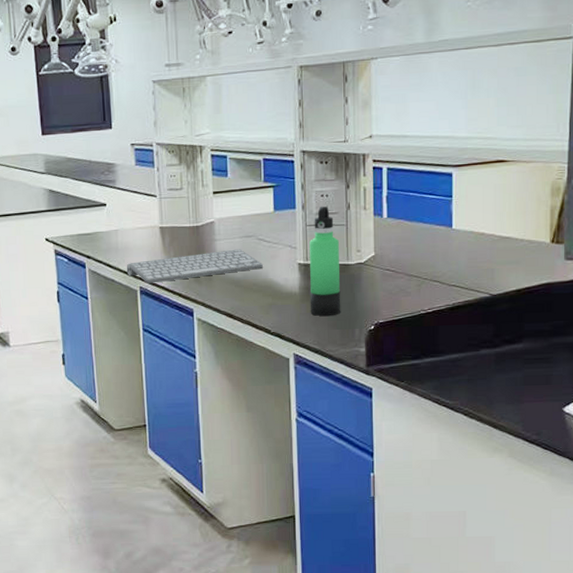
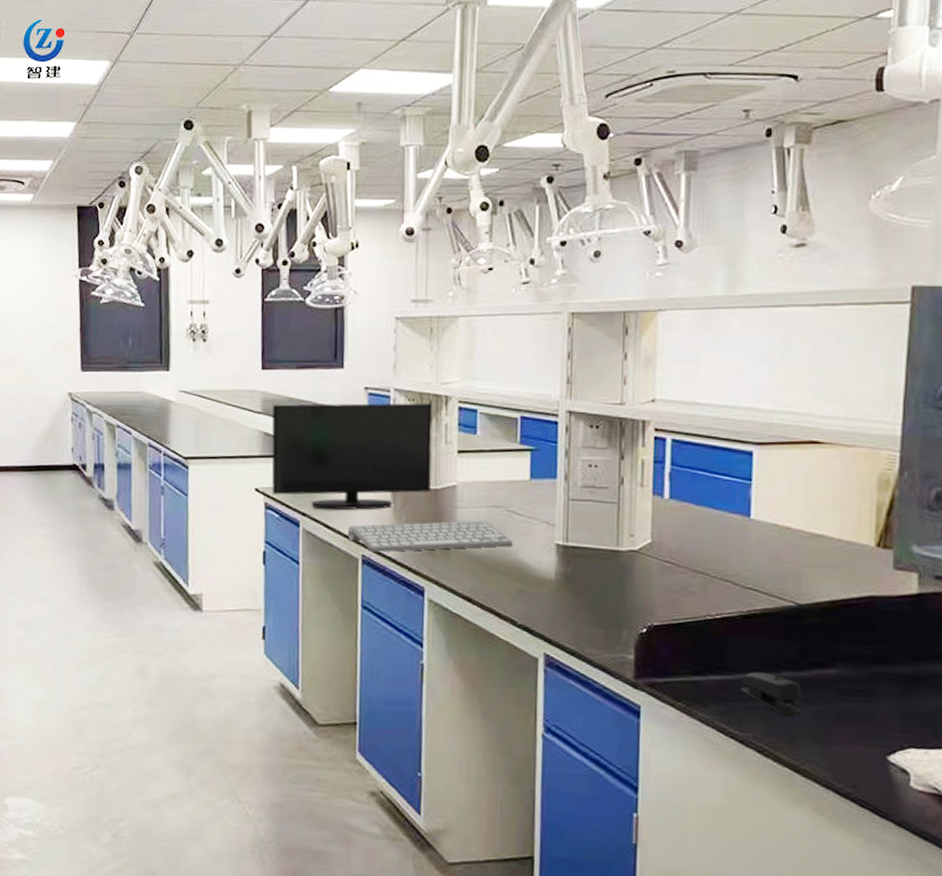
monitor: none [53,153,193,252] -> present [271,403,433,510]
thermos bottle: present [309,207,341,316] -> none [567,479,608,611]
stapler: none [450,352,498,384] -> present [741,672,803,716]

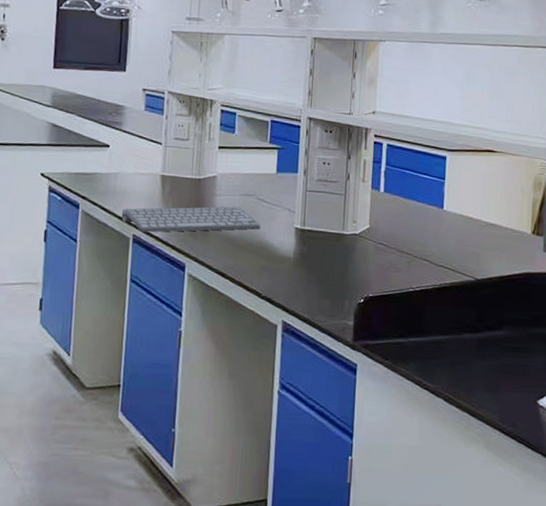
monitor: present [271,403,433,510] -> none [56,99,200,195]
stapler: present [741,672,803,716] -> none [434,334,479,370]

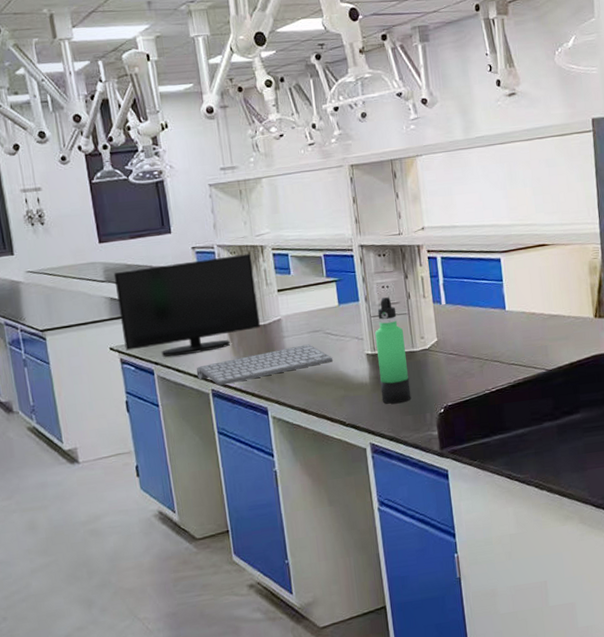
monitor: none [56,99,200,195] -> present [113,254,260,358]
thermos bottle: none [302,174,336,285] -> present [375,297,412,404]

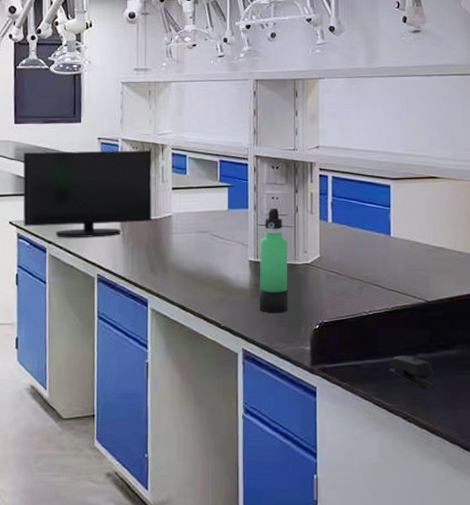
computer keyboard: present [196,344,333,386] -> none [85,243,216,272]
stapler: none [517,426,562,456] -> present [390,355,434,388]

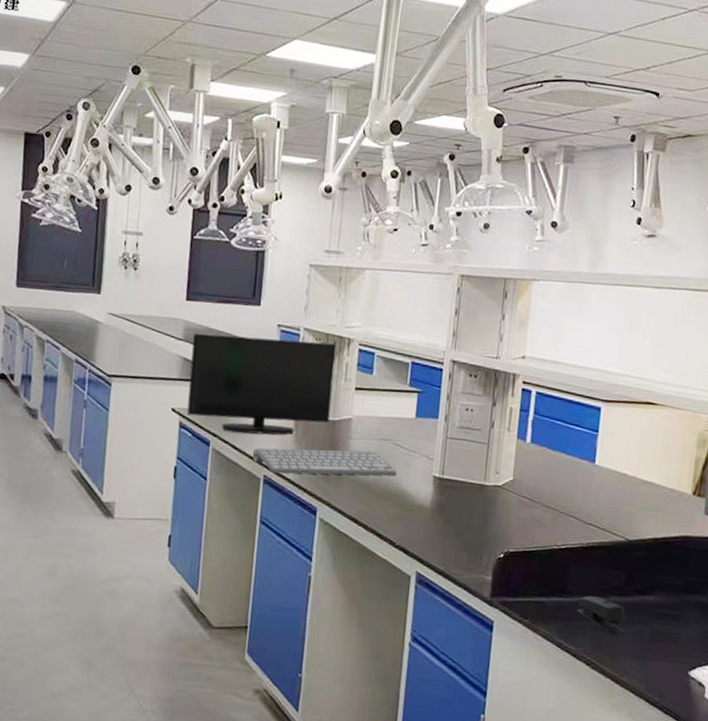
computer keyboard: none [85,243,216,272] -> present [252,448,396,476]
thermos bottle: present [259,208,288,313] -> none [439,421,478,537]

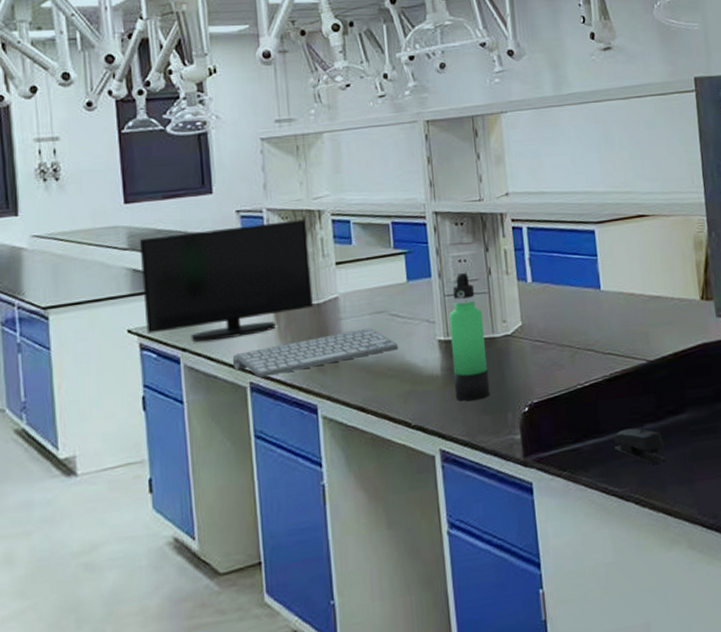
thermos bottle: none [439,421,478,537] -> present [449,273,490,401]

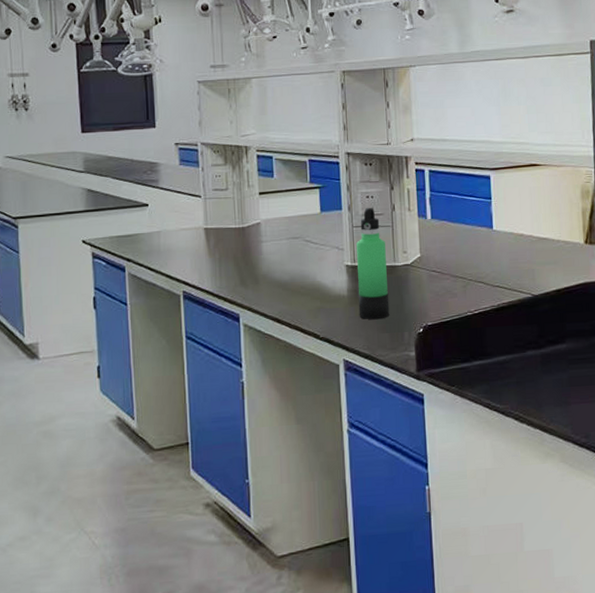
monitor: present [139,219,313,343] -> none [93,154,238,255]
computer keyboard: present [232,328,398,378] -> none [169,251,310,288]
stapler: present [614,428,667,464] -> none [498,353,546,386]

